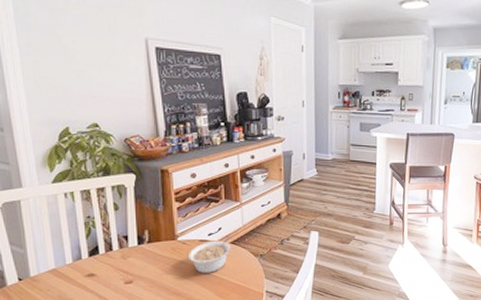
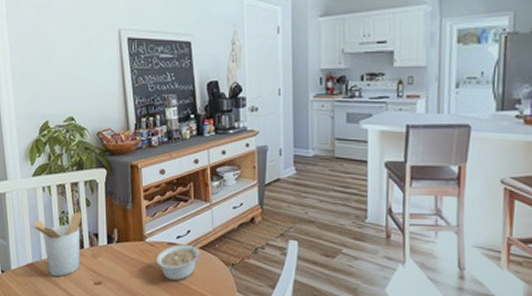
utensil holder: none [52,217,110,280] -> present [31,212,82,277]

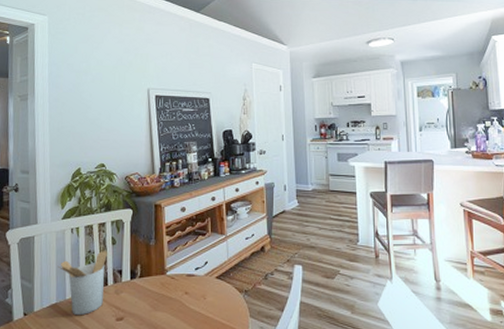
legume: present [157,240,200,280] -> none [176,270,217,310]

